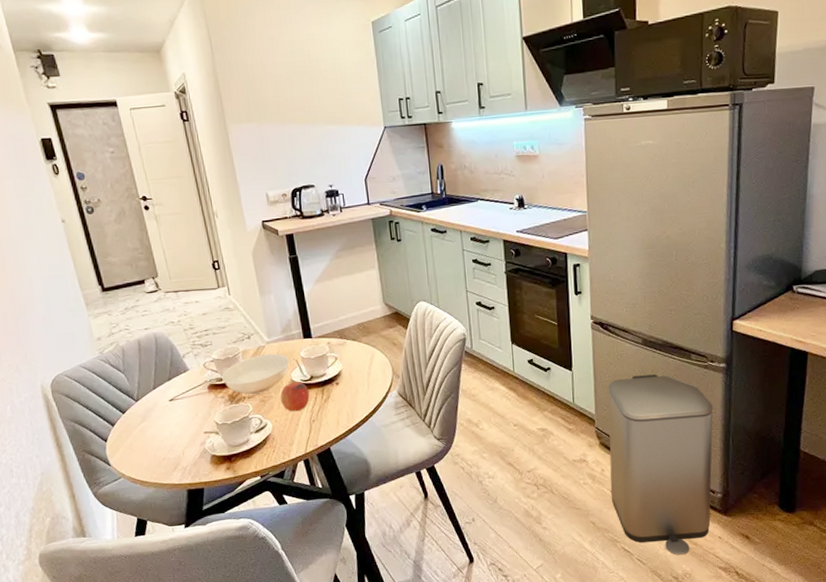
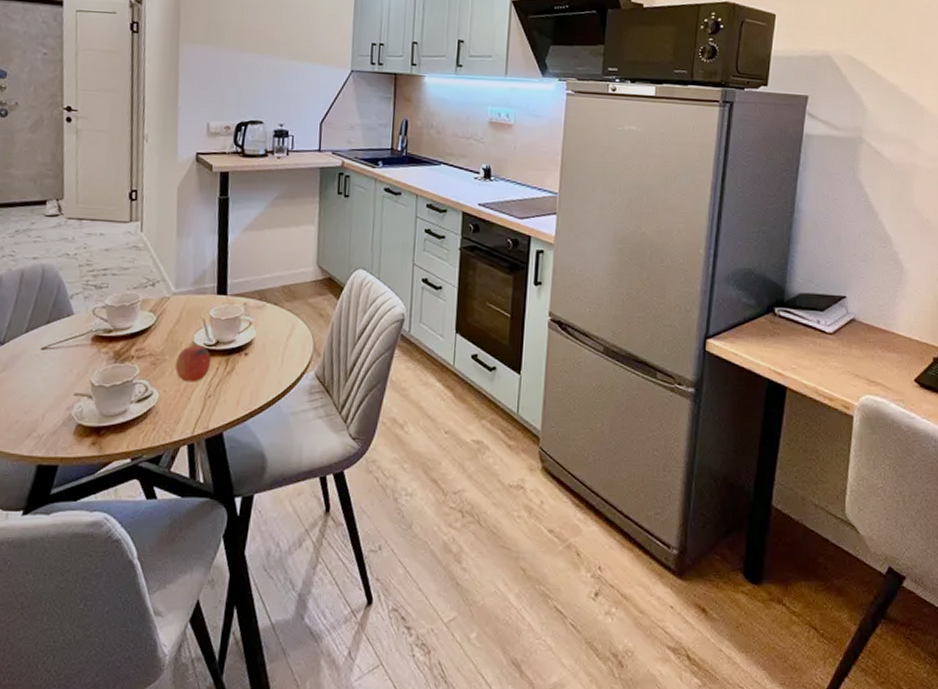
bowl: present [222,353,289,394] -> none [111,306,195,354]
pedal bin: present [608,374,714,555] -> none [548,390,677,625]

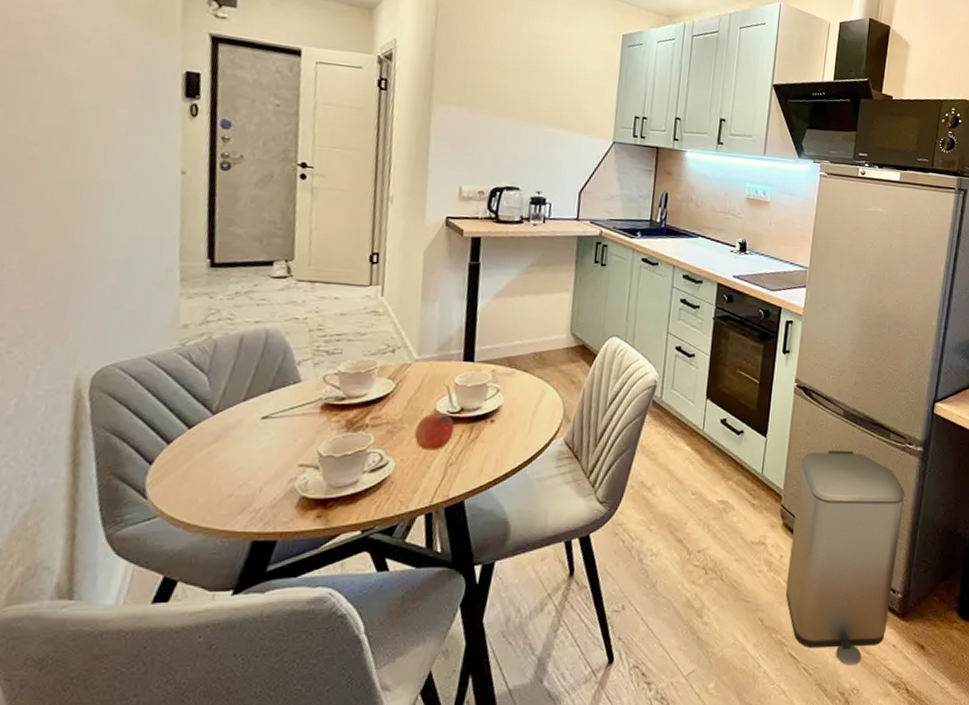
pedal bin: none [548,390,677,625] -> present [786,450,906,665]

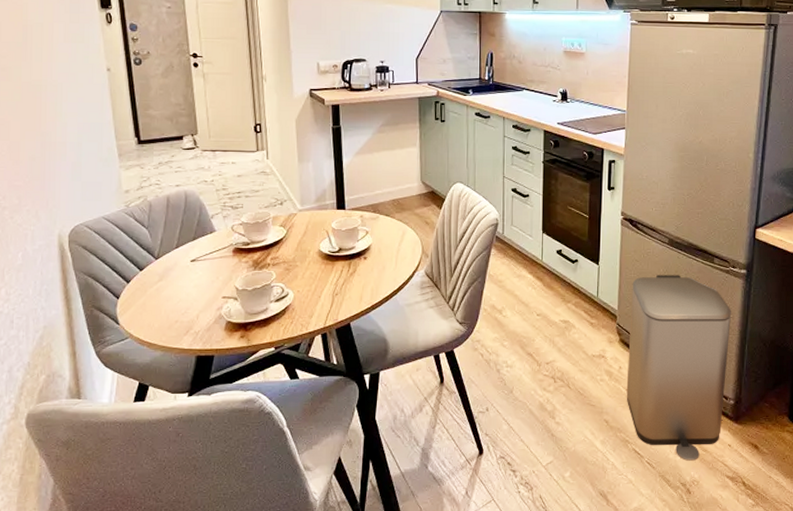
fruit: present [414,413,455,451] -> none [305,253,336,283]

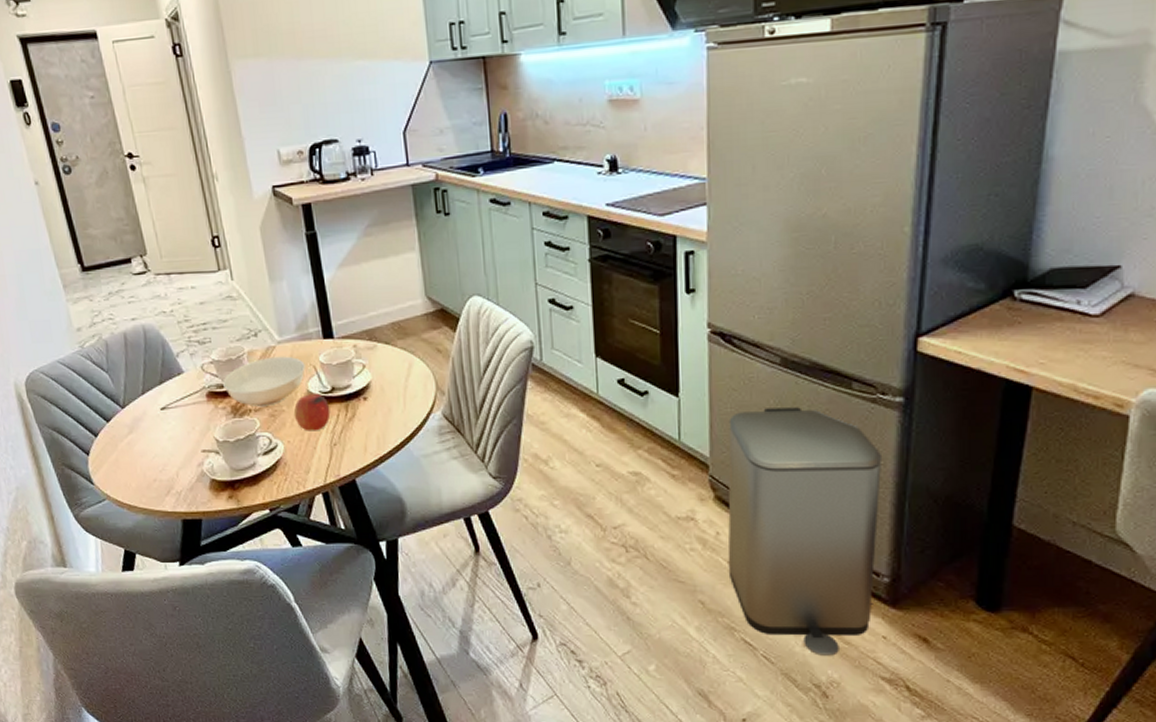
bowl: none [249,222,319,261] -> present [223,356,306,406]
fruit: none [305,253,336,283] -> present [293,394,331,431]

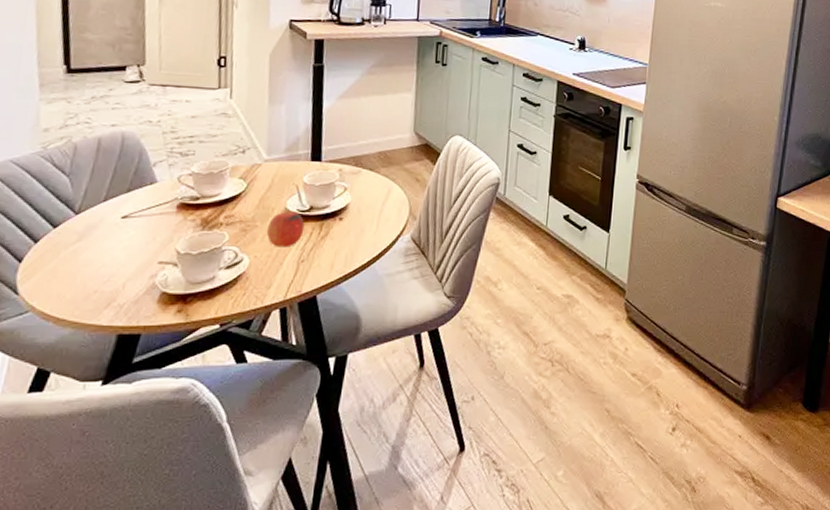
bowl: present [223,356,306,406] -> none [198,173,288,221]
pedal bin: present [727,407,883,656] -> none [631,245,749,455]

